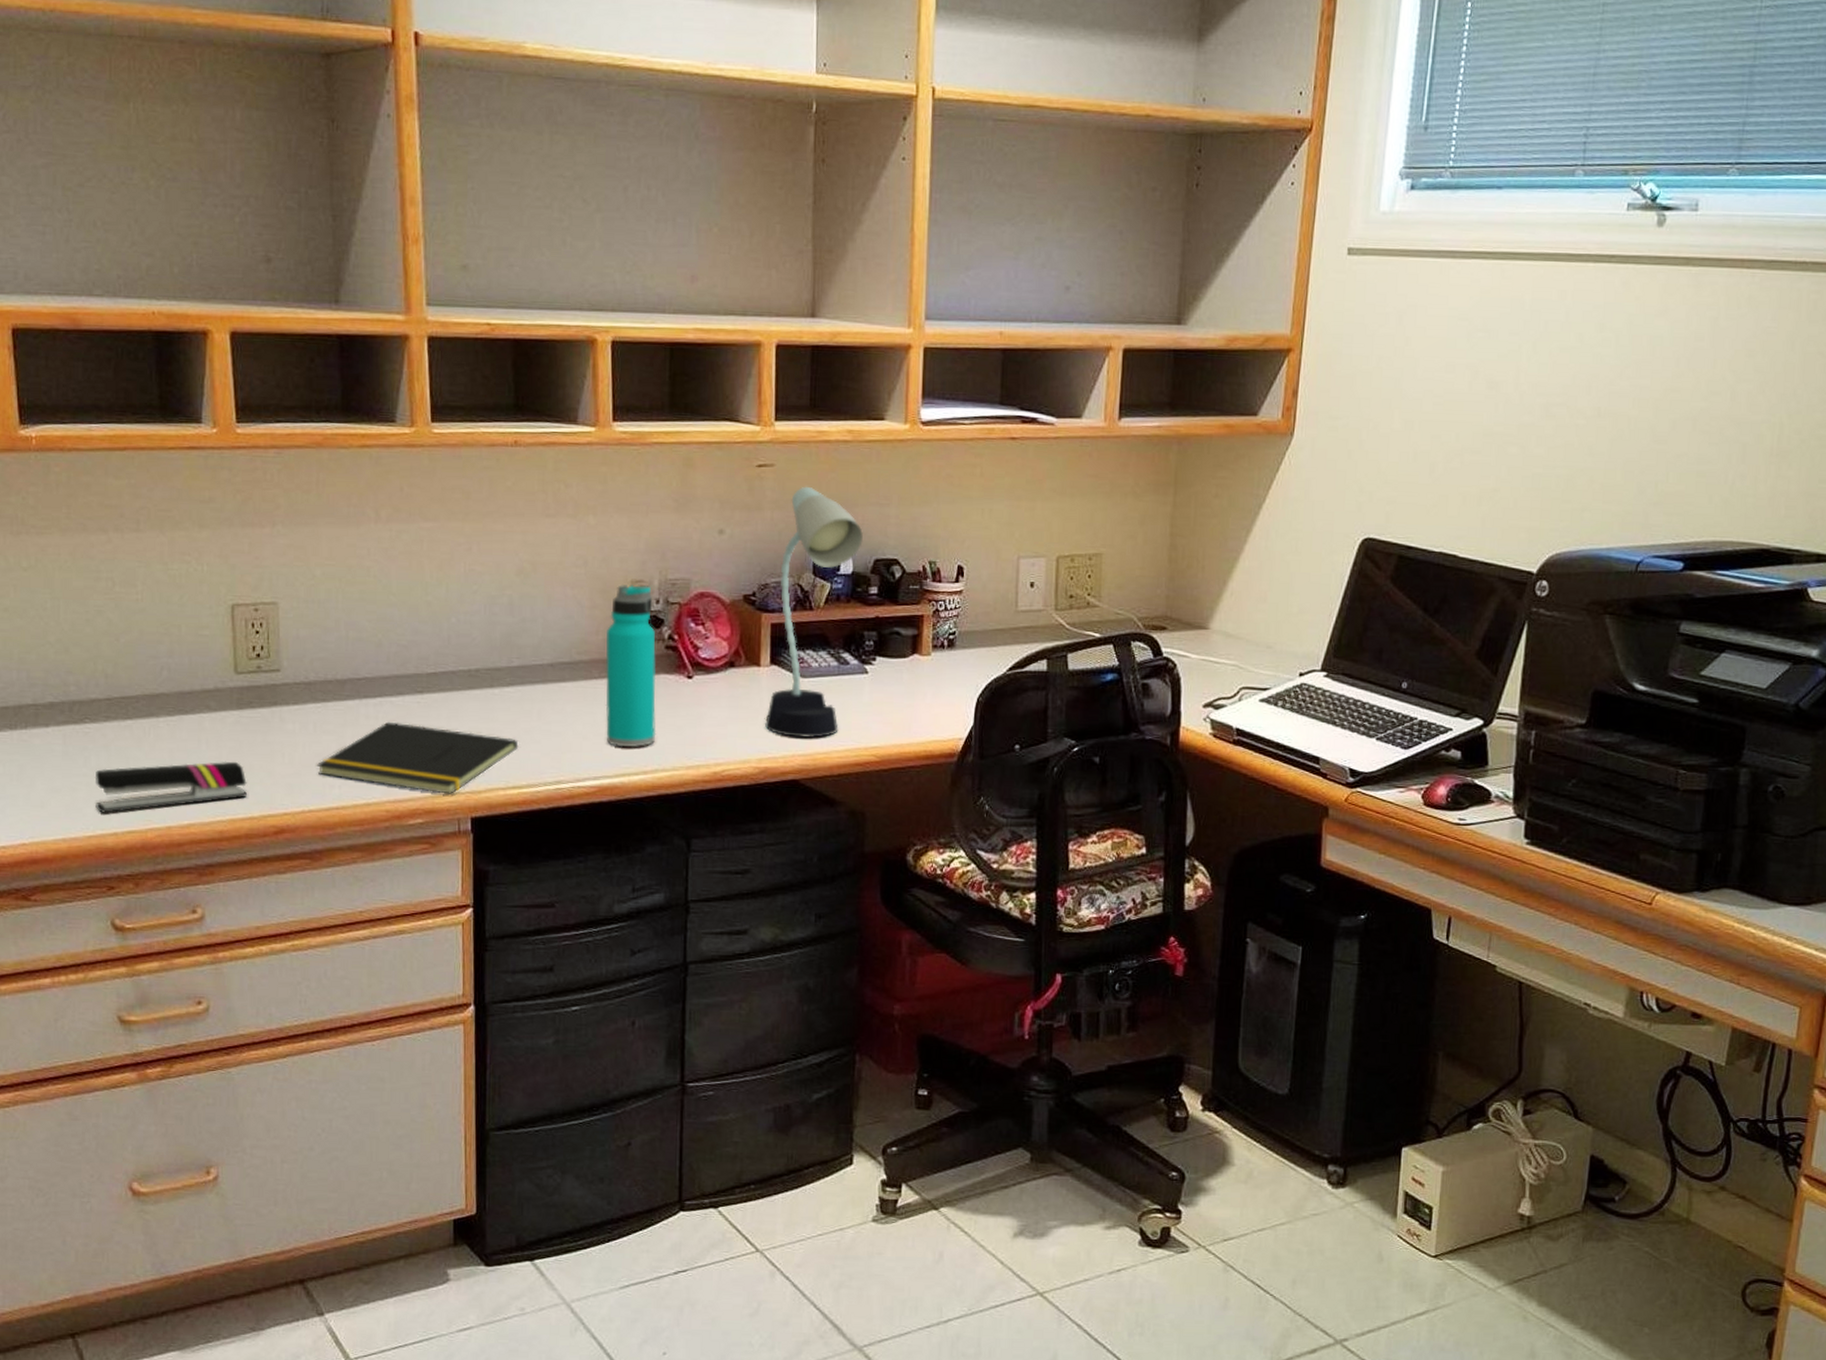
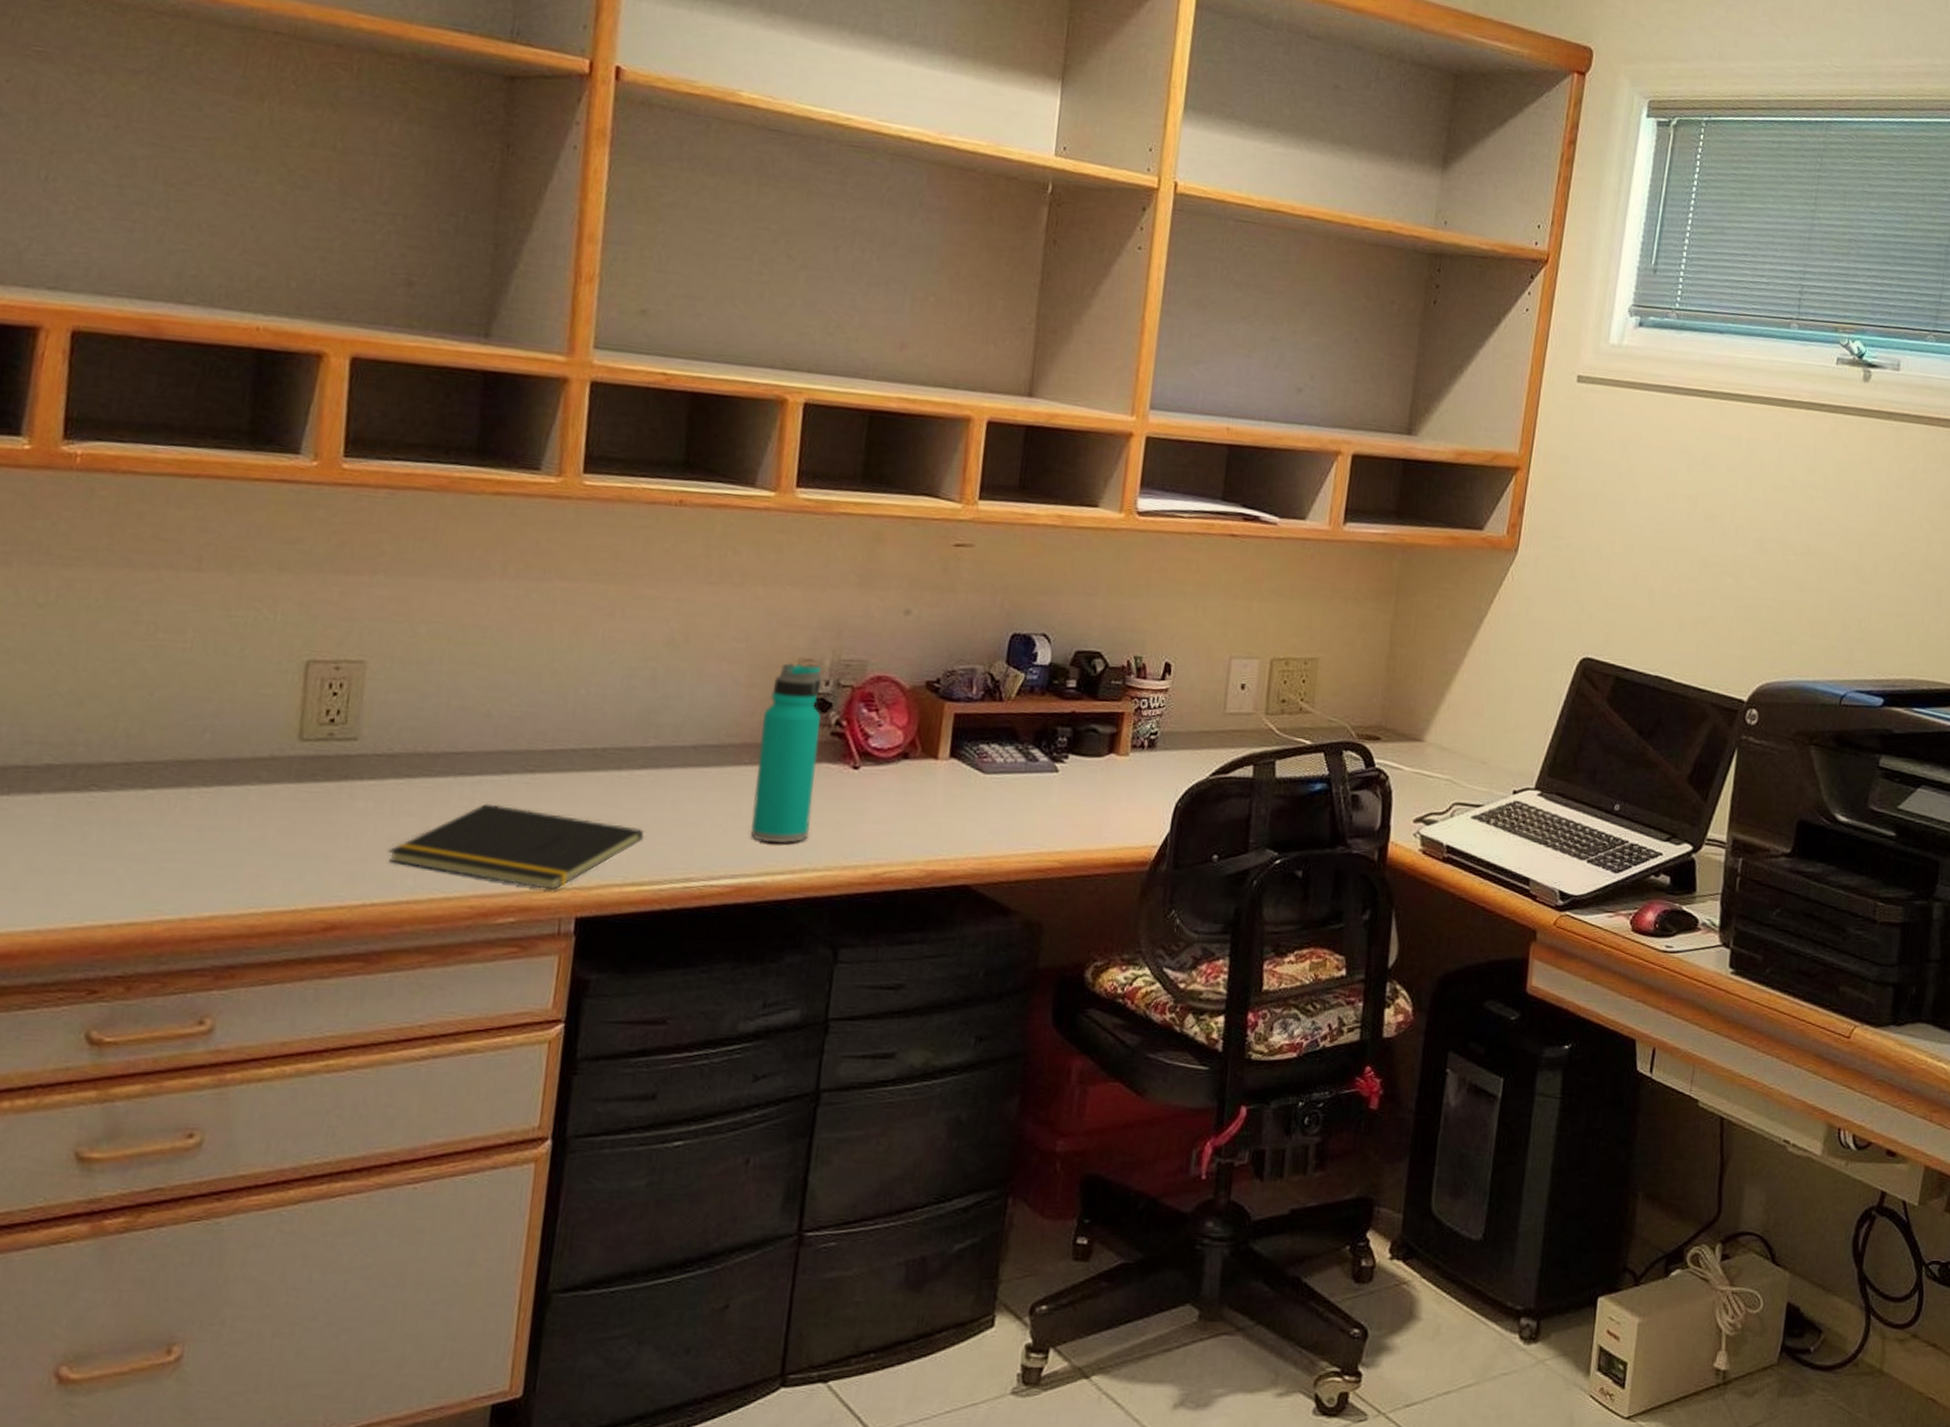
stapler: present [94,761,247,813] -> none [88,842,295,901]
desk lamp: present [765,486,863,738] -> none [937,570,1065,840]

